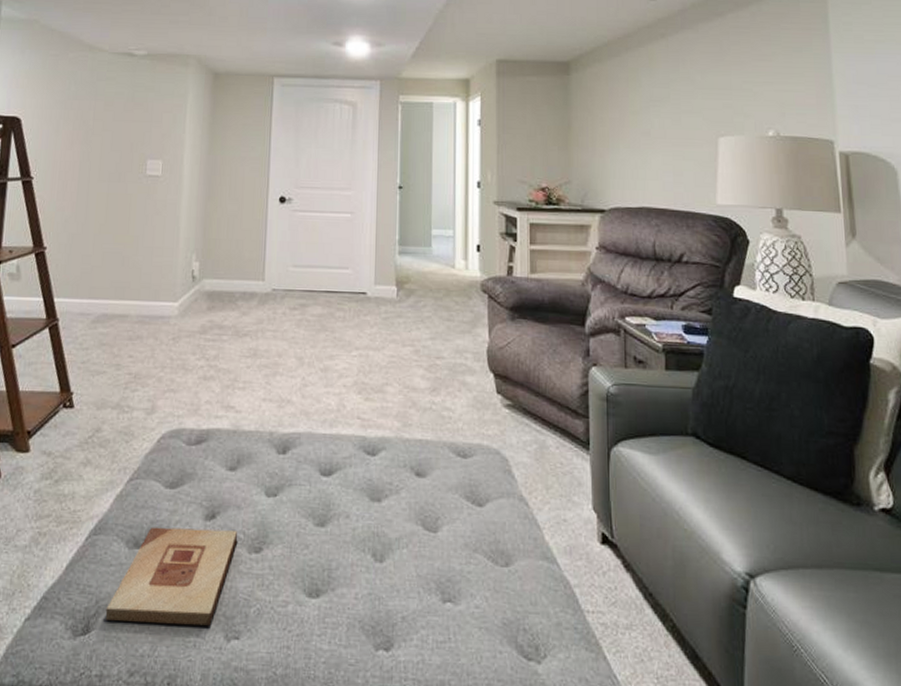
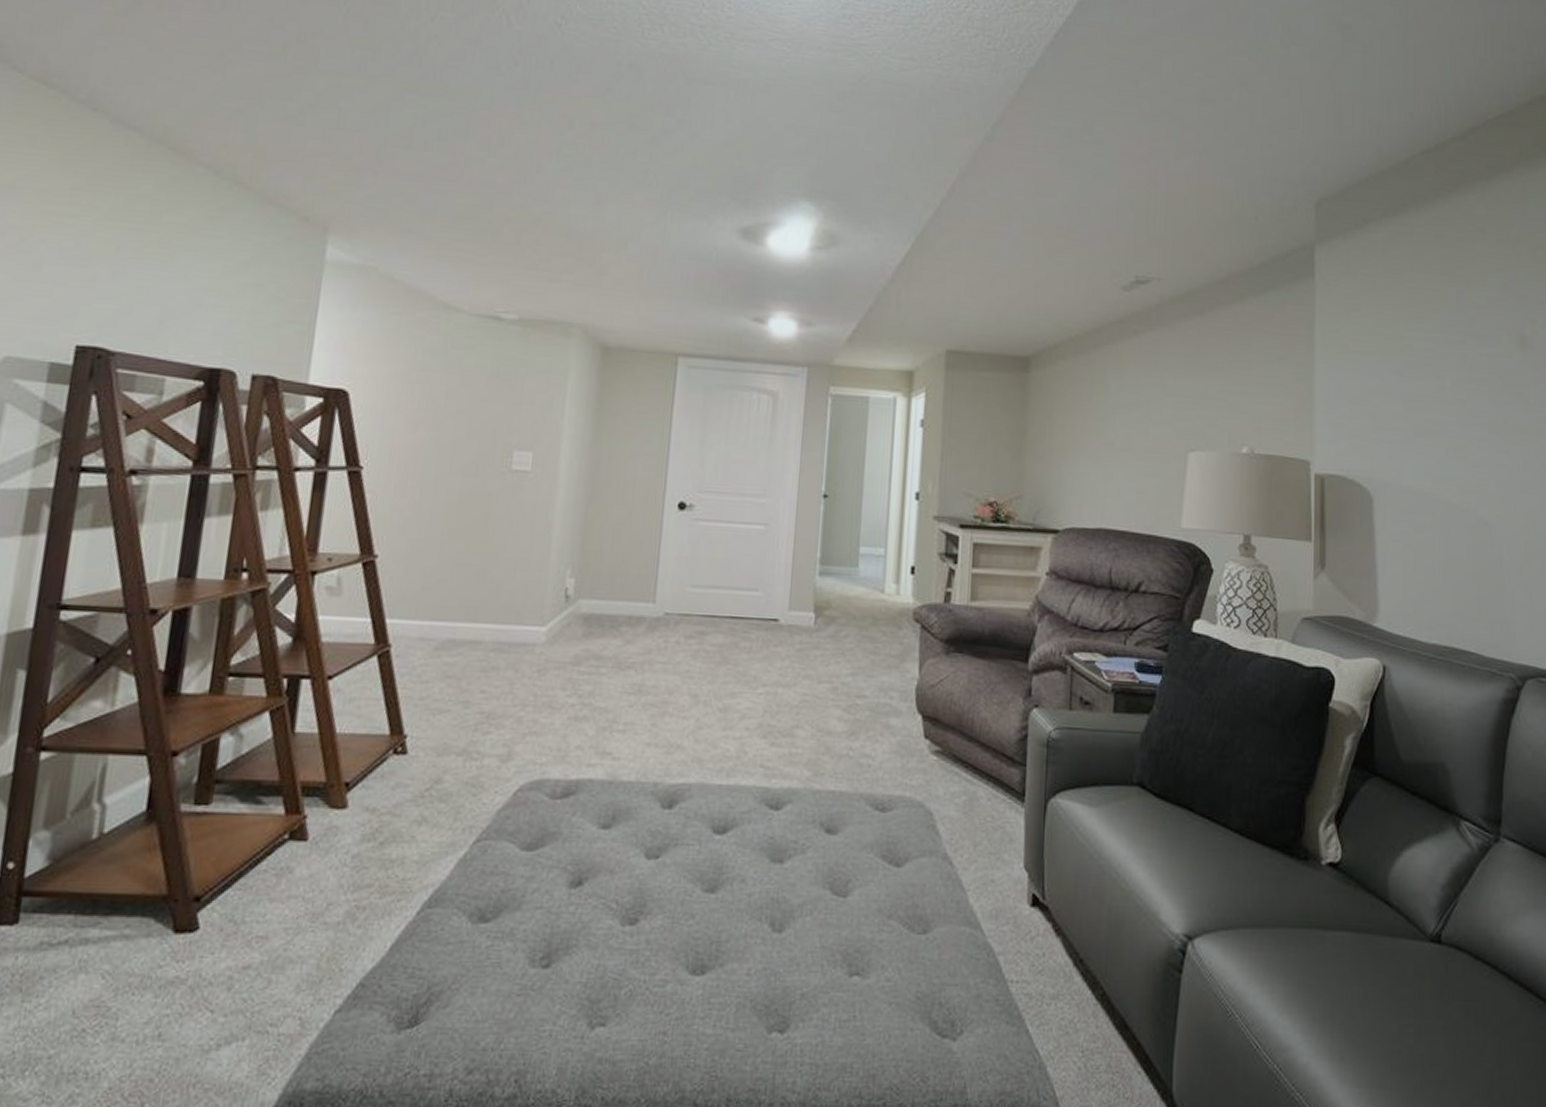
wooden plaque: present [105,527,238,627] -> none [438,896,609,1013]

